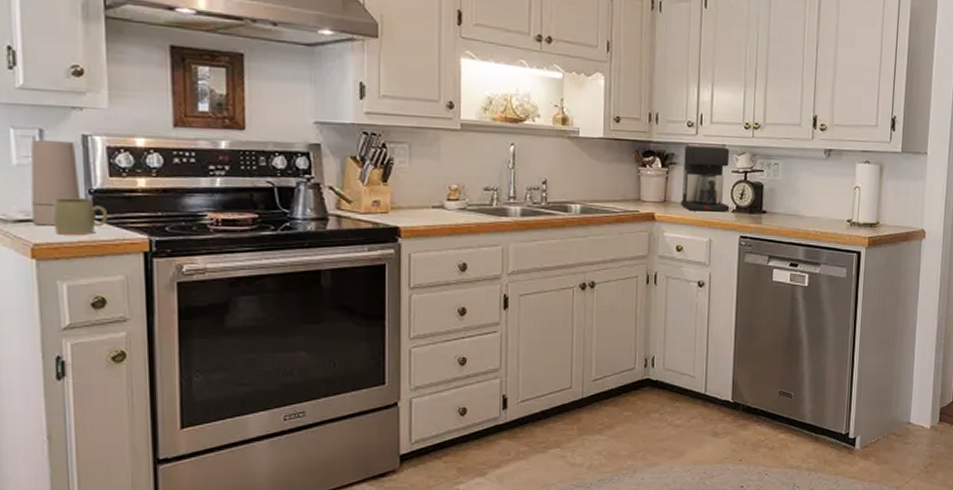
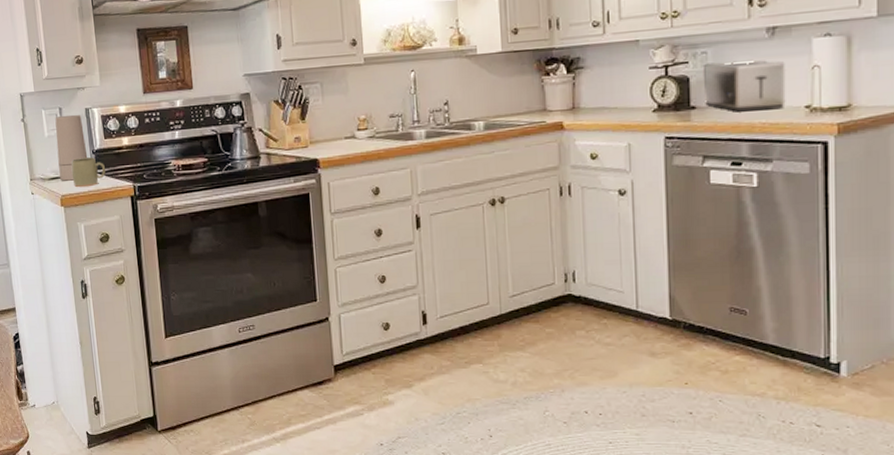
coffee maker: present [681,145,730,212] -> none [591,42,650,116]
toaster: none [774,174,836,221] -> present [704,60,786,112]

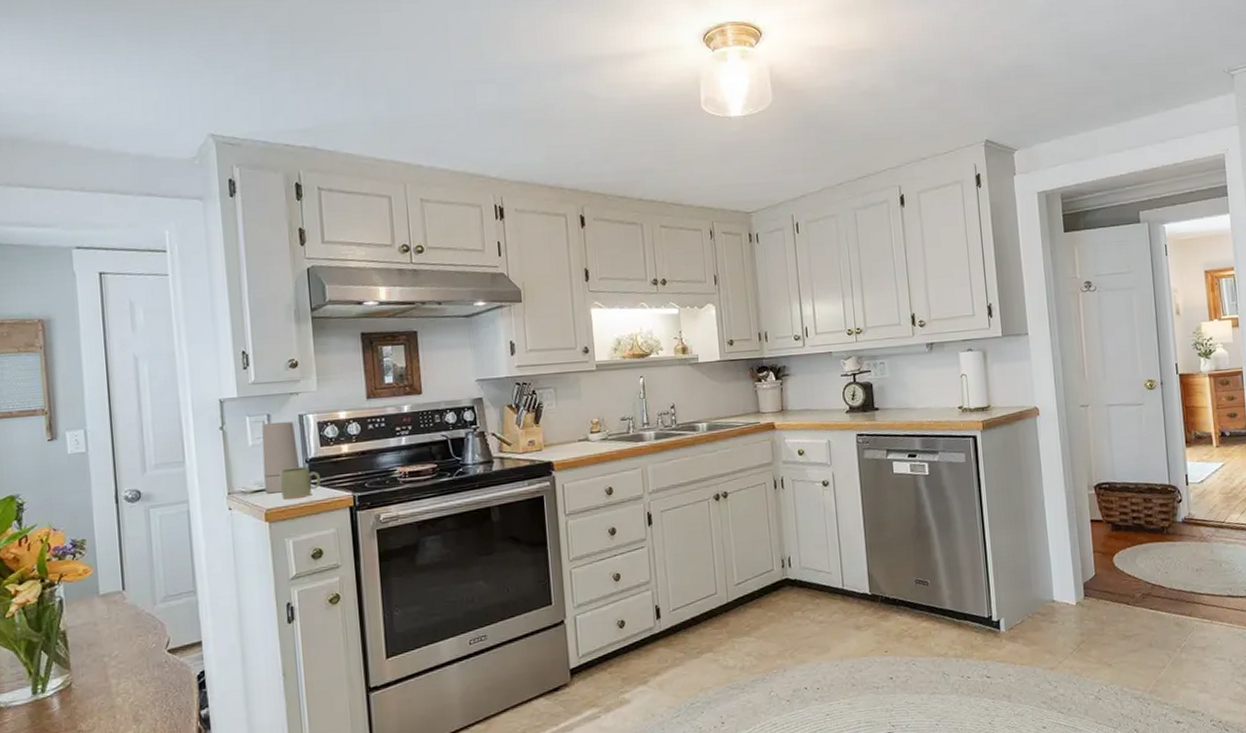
toaster: present [704,60,786,112] -> none [883,369,944,413]

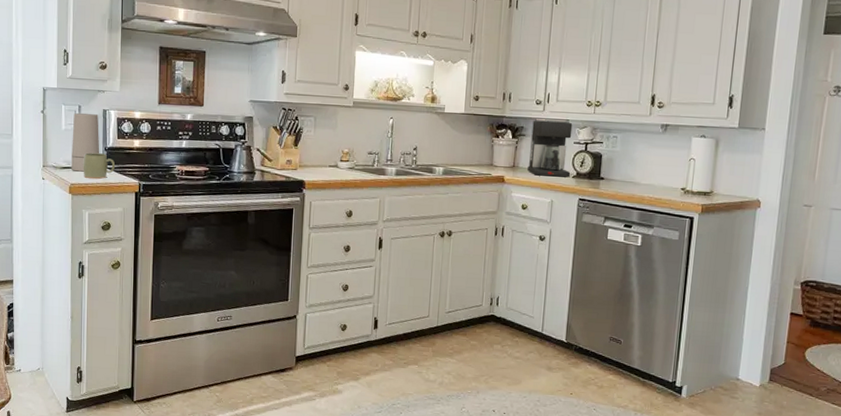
coffee maker: none [794,354,844,417] -> present [527,120,573,178]

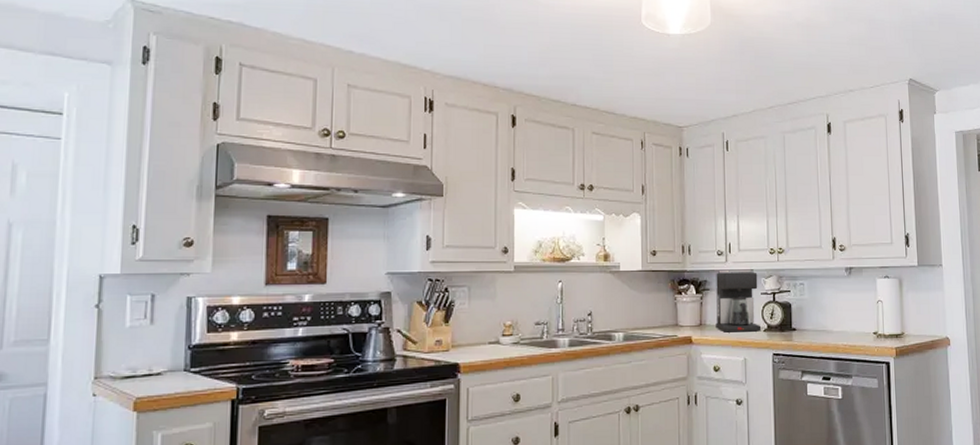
canister: present [71,112,100,172] -> none [138,303,181,381]
mug: present [83,152,116,179] -> none [155,353,204,388]

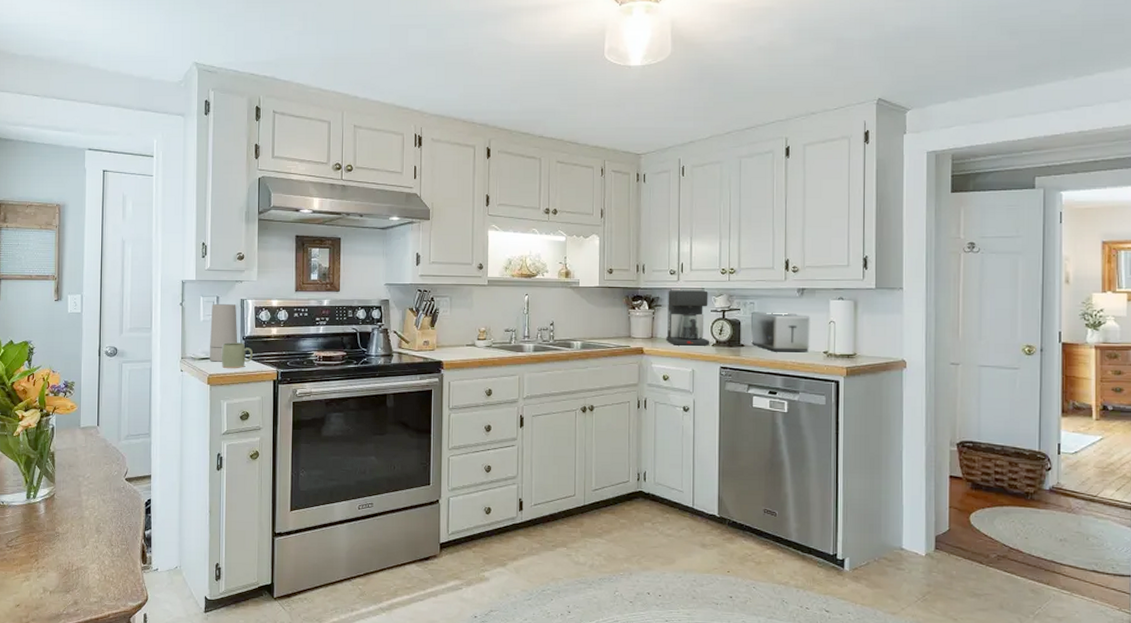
canister: none [138,303,181,381] -> present [210,303,238,362]
mug: none [155,353,204,388] -> present [221,342,254,368]
toaster: none [802,292,860,335] -> present [751,311,810,353]

